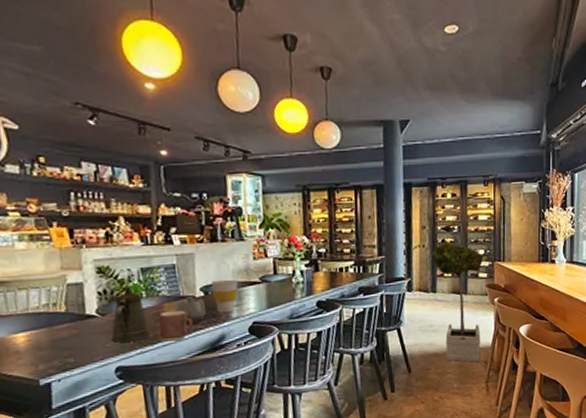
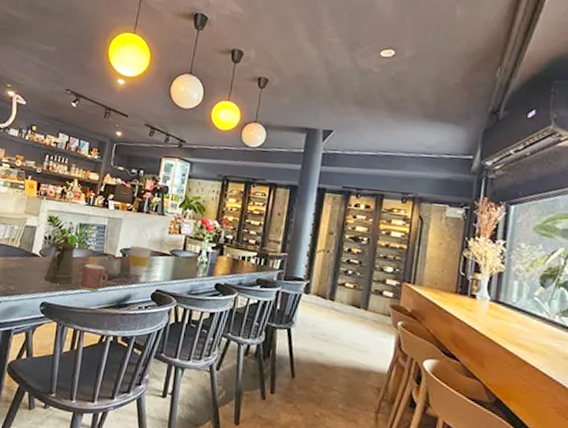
potted tree: present [431,240,484,363] -> none [334,250,392,388]

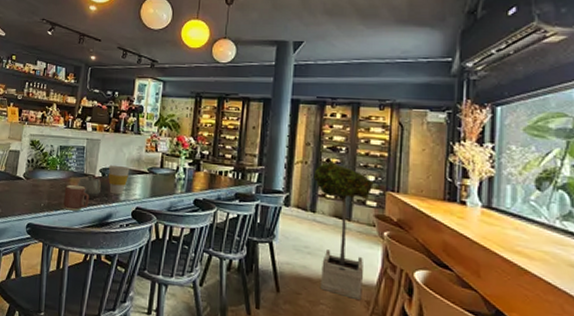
coffee pot: present [44,235,75,284] -> none [29,158,57,205]
potted tree: none [334,250,392,388] -> present [313,160,374,301]

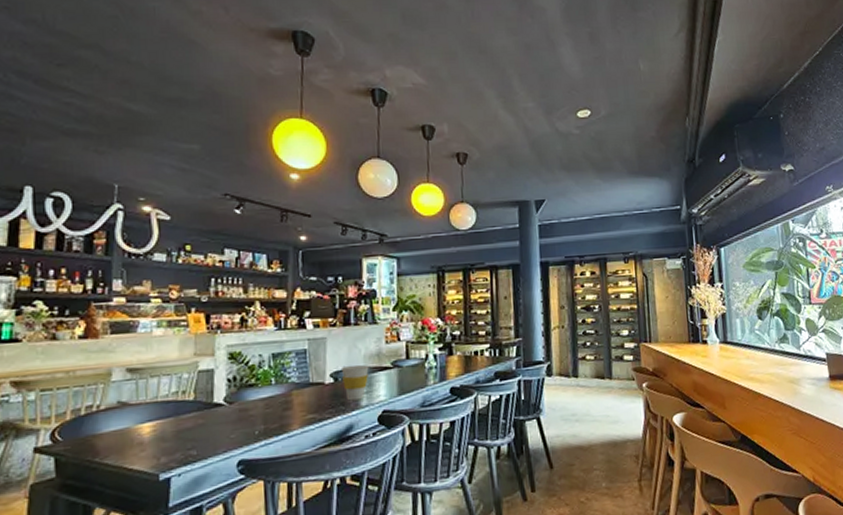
mug: present [63,184,89,211] -> none [285,397,321,432]
sugar bowl: present [77,175,102,200] -> none [301,383,336,414]
potted tree: present [313,160,374,301] -> none [571,321,631,457]

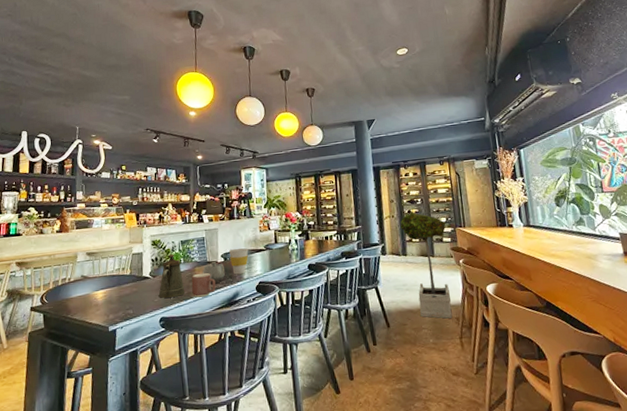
coffee pot: none [236,372,277,434] -> present [158,254,185,299]
mug: none [285,397,321,432] -> present [191,272,216,298]
sugar bowl: none [301,383,336,414] -> present [202,262,226,284]
potted tree: none [571,321,631,457] -> present [400,211,453,319]

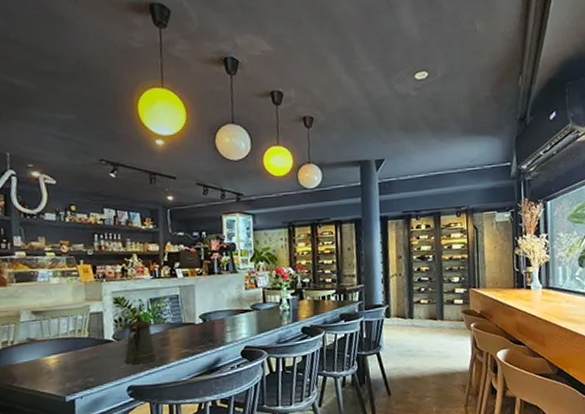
mug: present [191,272,216,298] -> none [163,335,194,364]
sugar bowl: present [202,262,226,284] -> none [176,323,205,349]
cup: present [229,248,249,275] -> none [209,307,232,338]
potted tree: present [400,211,453,319] -> none [408,269,459,387]

